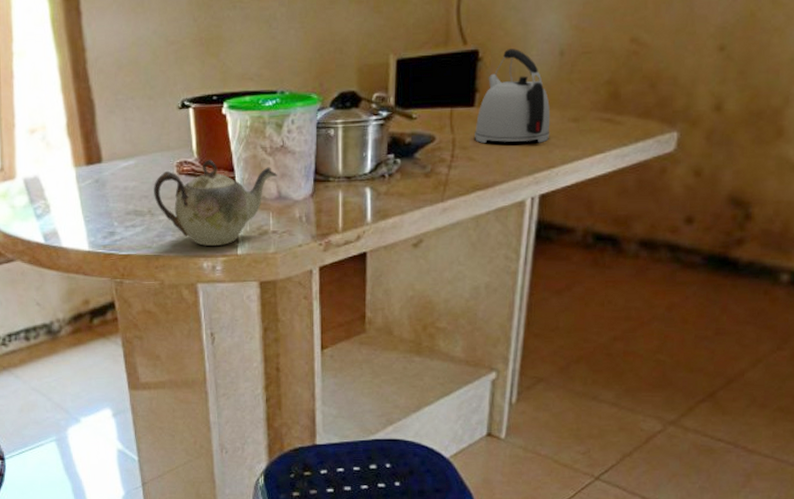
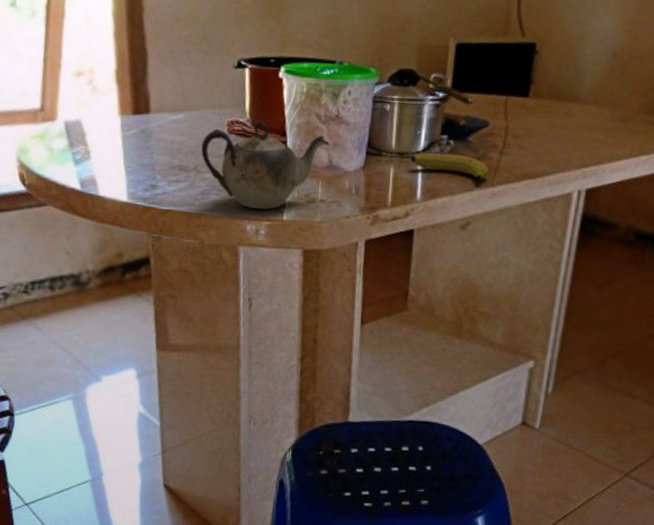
fruit: none [359,172,439,198] -> present [411,152,490,182]
kettle: present [475,49,551,143] -> none [527,45,601,139]

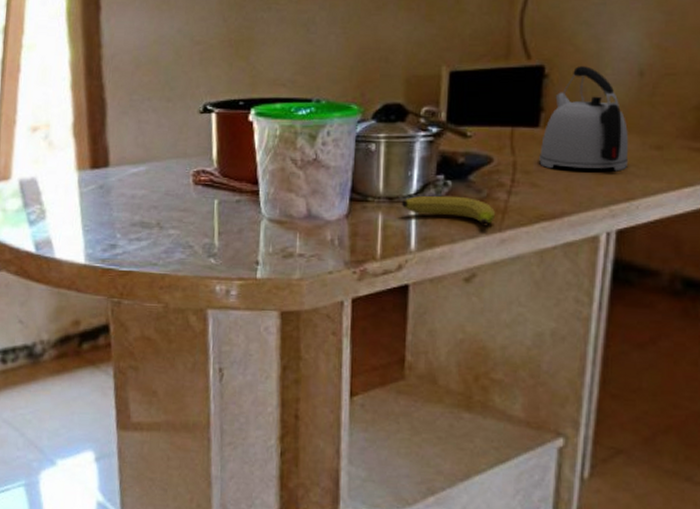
teapot: present [201,122,331,210] -> none [164,170,309,267]
kettle: none [527,45,601,139] -> present [539,66,629,172]

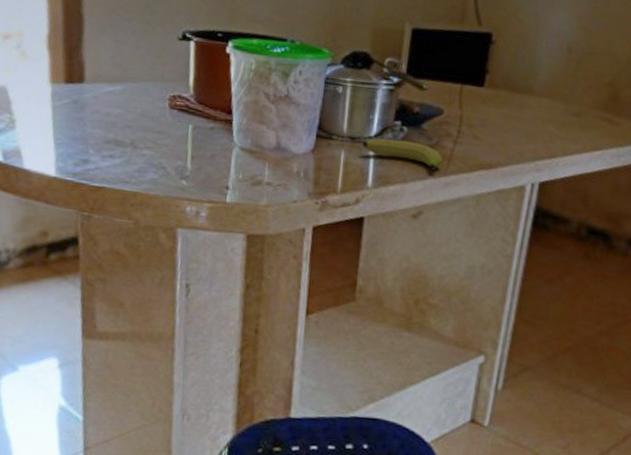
kettle: present [539,66,629,172] -> none [482,37,555,132]

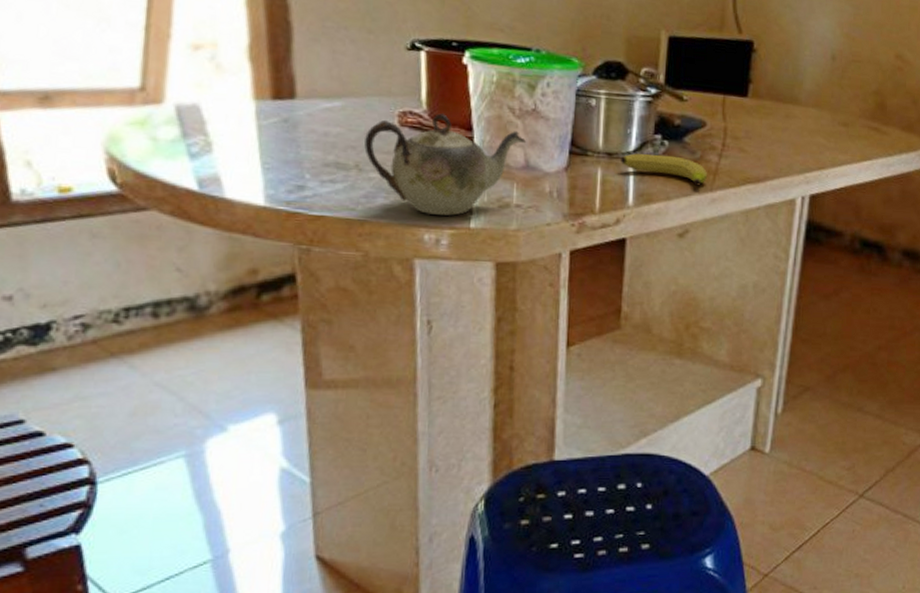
teapot: none [139,98,279,191] -> present [364,113,527,216]

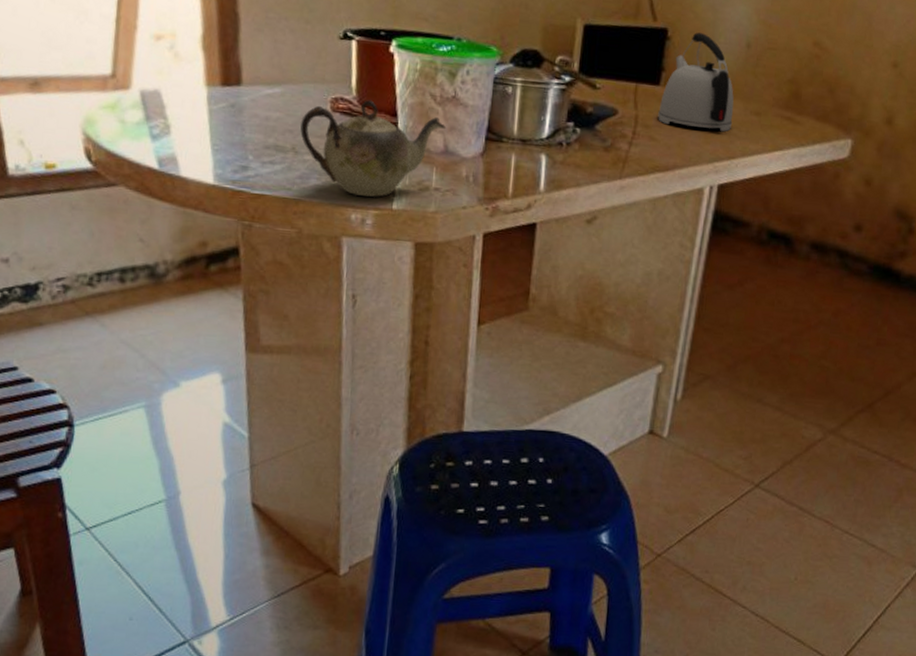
fruit: present [621,153,708,186] -> none [534,140,618,173]
kettle: none [747,45,822,143] -> present [658,32,734,132]

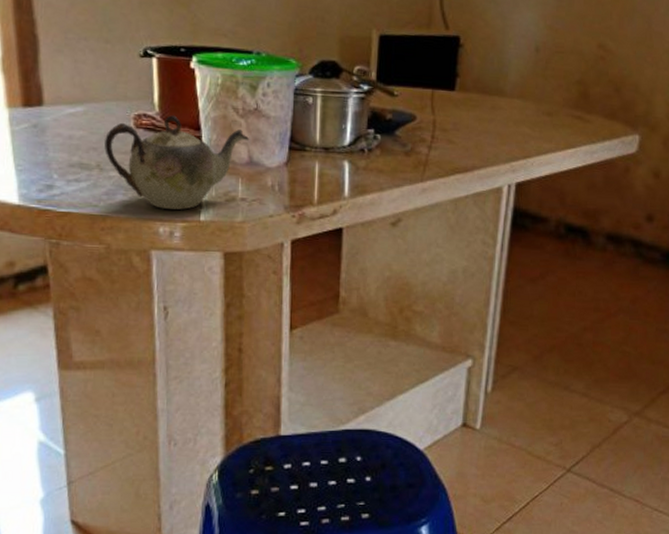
kettle: present [658,32,734,132] -> none [455,39,527,133]

